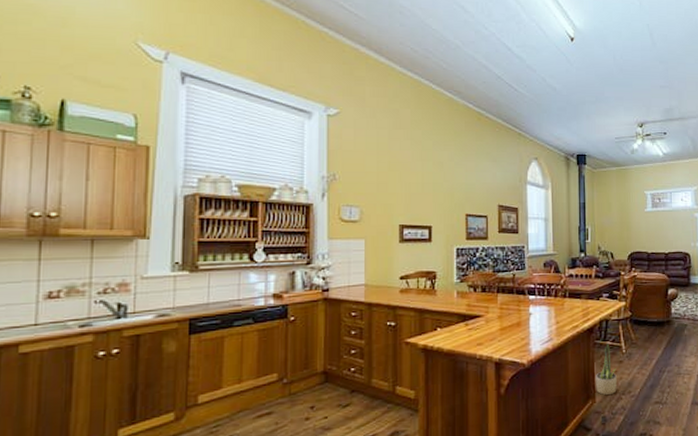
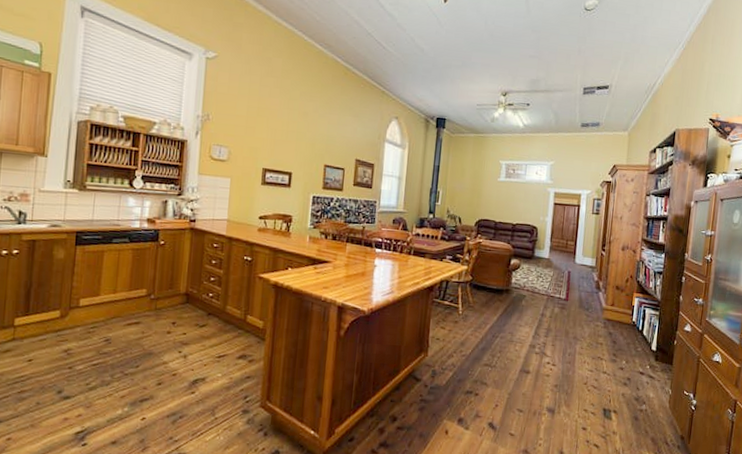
potted plant: present [596,342,617,395] -> none [429,302,451,351]

